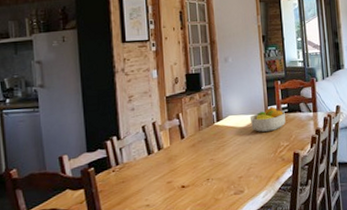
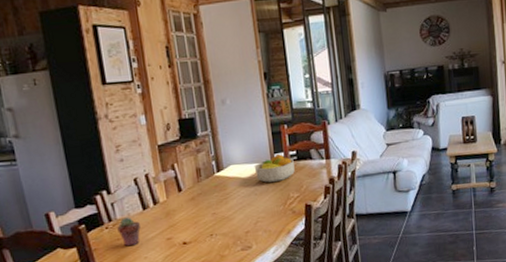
potted succulent: none [123,161,144,189] -> present [117,217,141,247]

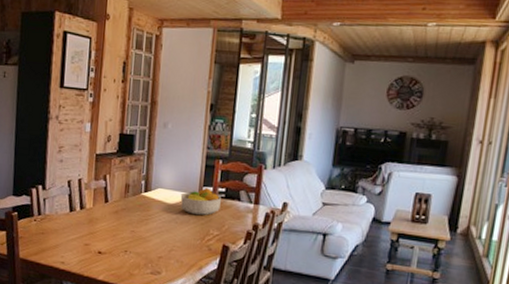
potted succulent: present [117,217,141,247] -> none [44,214,64,243]

